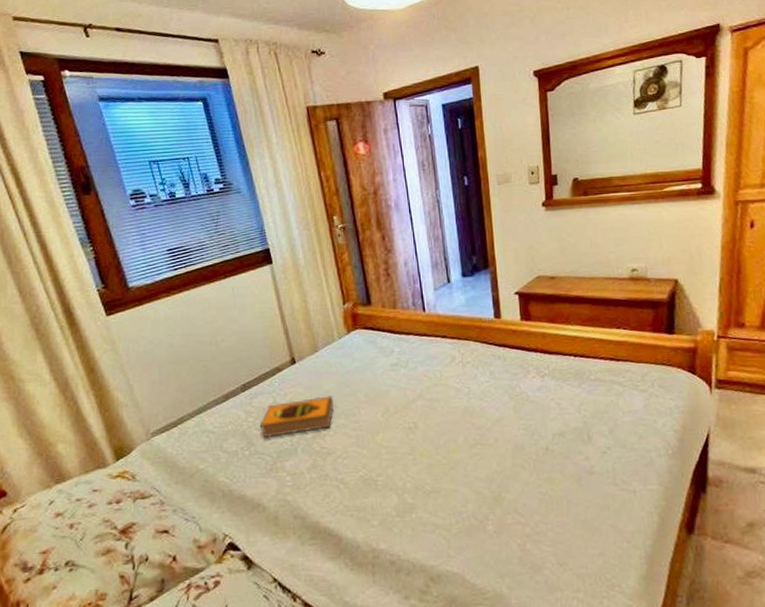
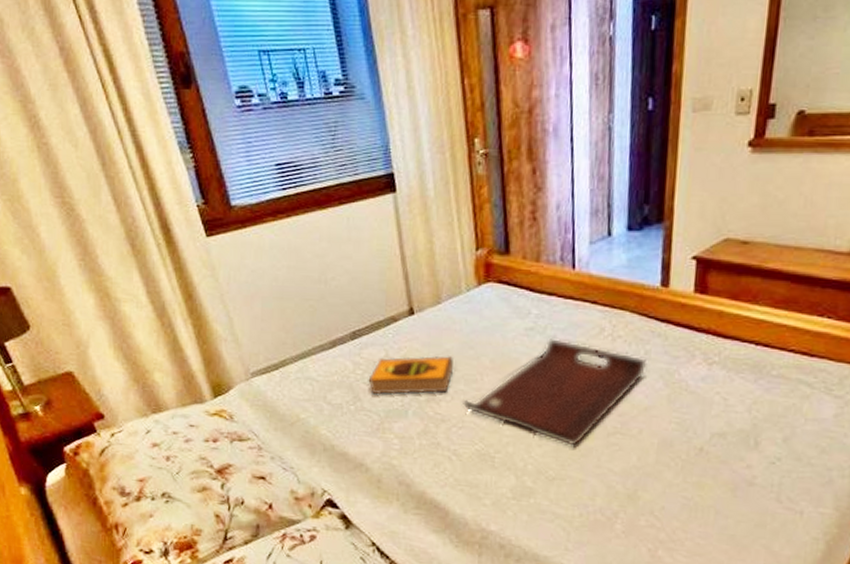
serving tray: none [343,369,494,461] -> present [461,337,647,446]

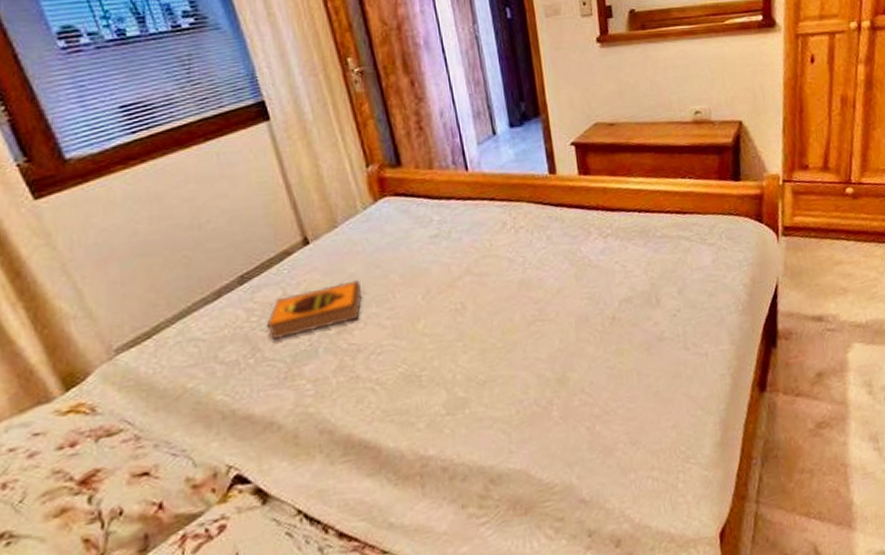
serving tray: present [461,337,647,446] -> none [376,240,552,345]

